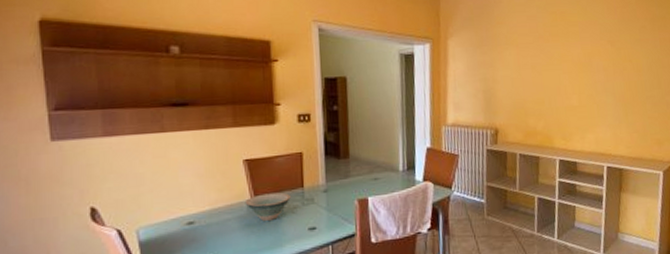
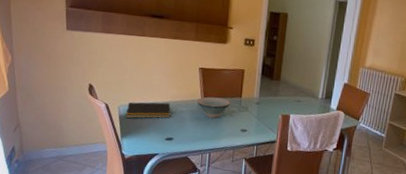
notepad: none [148,212,211,244] -> present [126,102,171,119]

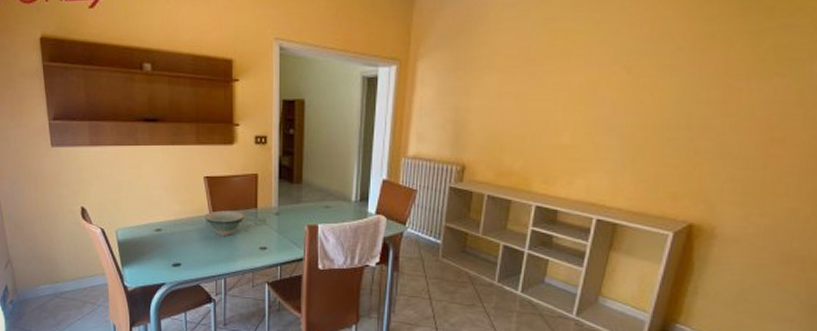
notepad: present [126,102,171,119] -> none [125,222,175,244]

